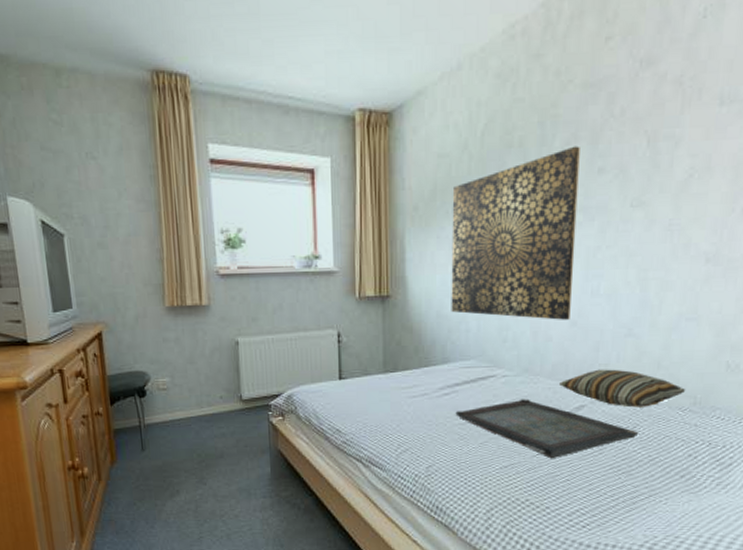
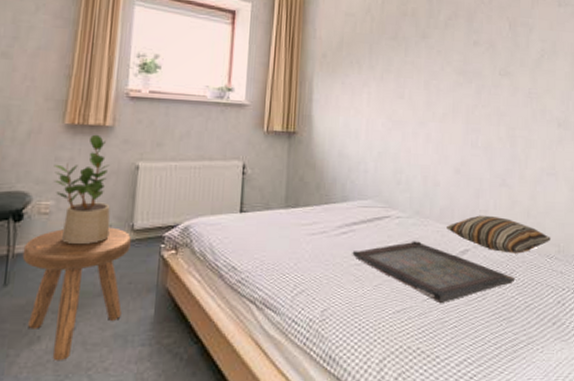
stool: none [151,398,242,510] -> present [22,227,131,362]
potted plant: none [163,314,222,415] -> present [54,134,111,245]
wall art: present [451,146,580,320] -> none [351,21,459,167]

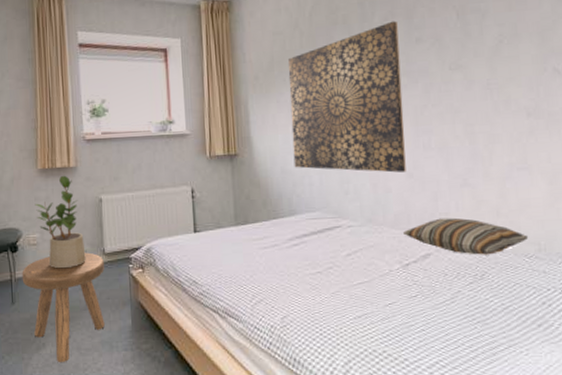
wall art: none [351,21,459,167] -> present [287,21,406,173]
serving tray: present [352,241,516,303] -> none [305,248,489,307]

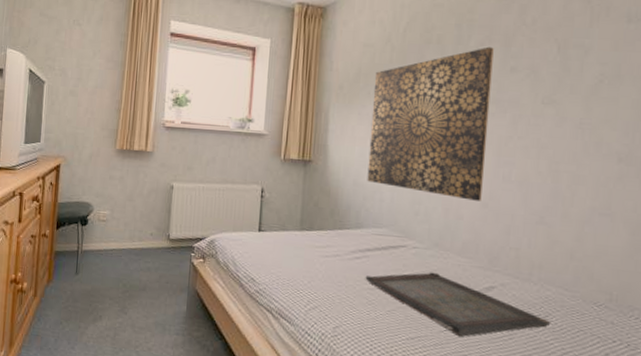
stool: present [22,252,105,363] -> none [88,234,168,337]
potted plant: present [34,175,86,269] -> none [109,158,152,248]
serving tray: none [305,248,489,307] -> present [365,272,551,337]
pillow: present [403,217,529,255] -> none [469,252,601,297]

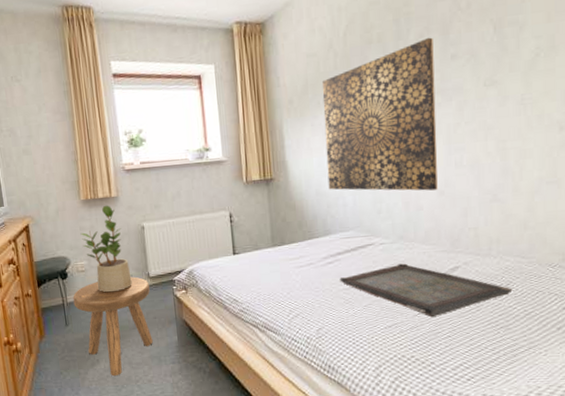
stool: none [88,234,168,337] -> present [73,276,153,377]
potted plant: none [109,158,152,248] -> present [80,205,132,292]

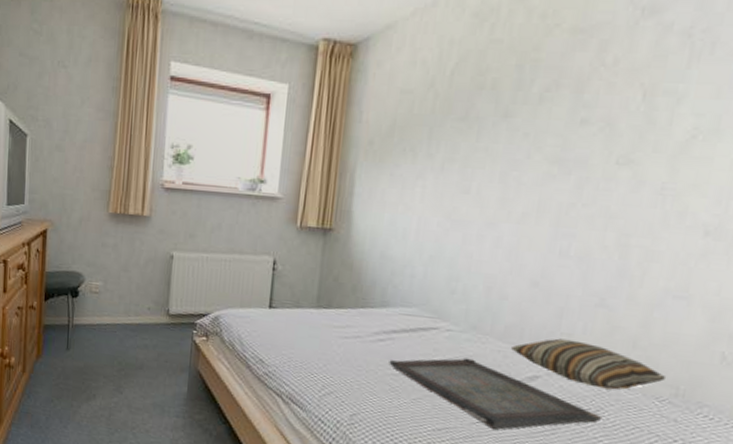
stool: present [73,276,153,377] -> none [79,307,167,417]
potted plant: present [80,205,132,292] -> none [101,223,149,323]
wall art: present [322,37,438,191] -> none [396,93,562,279]
pillow: none [433,232,554,266] -> present [511,338,667,390]

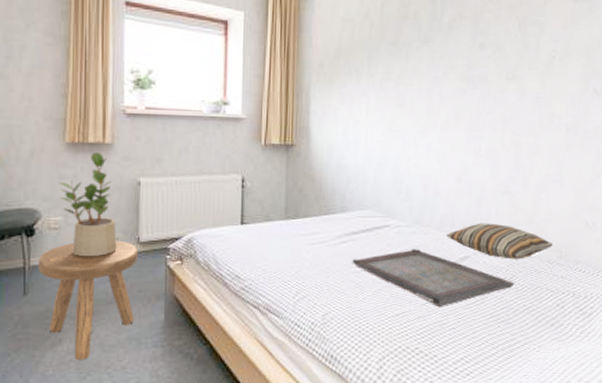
stool: none [79,307,167,417] -> present [38,240,138,361]
potted plant: none [101,223,149,323] -> present [59,152,117,257]

